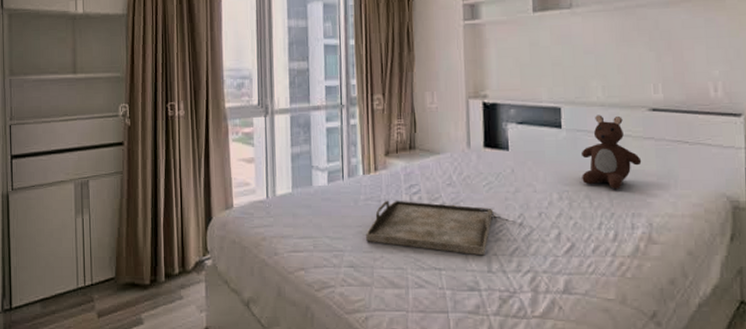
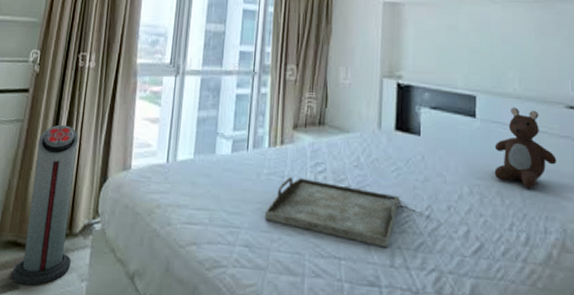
air purifier: none [134,172,188,320] -> present [12,124,79,286]

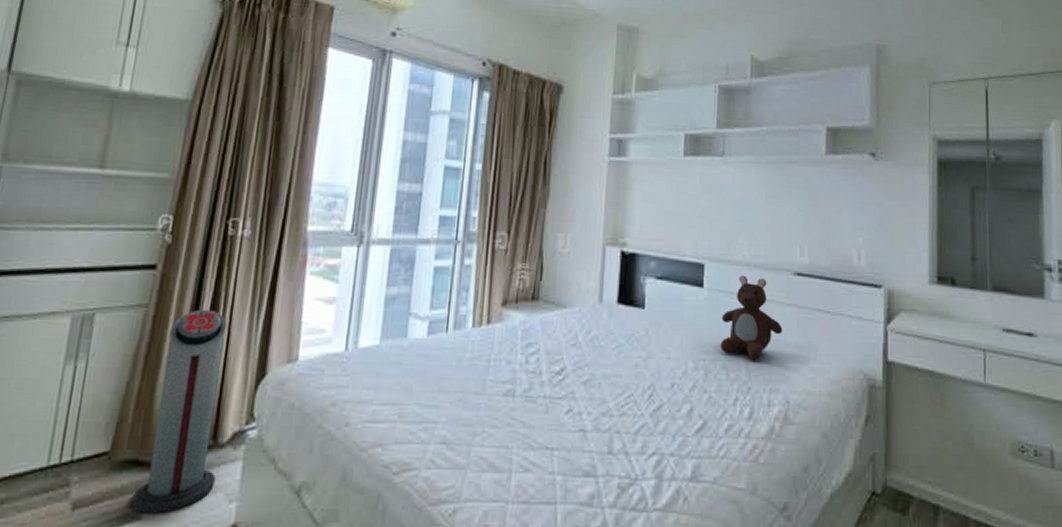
serving tray: present [265,176,401,248] -> none [466,360,621,434]

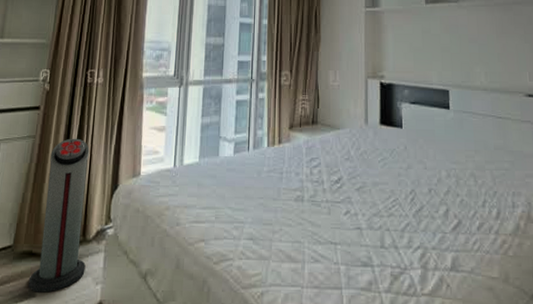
teddy bear: present [720,275,783,361] -> none [466,98,520,169]

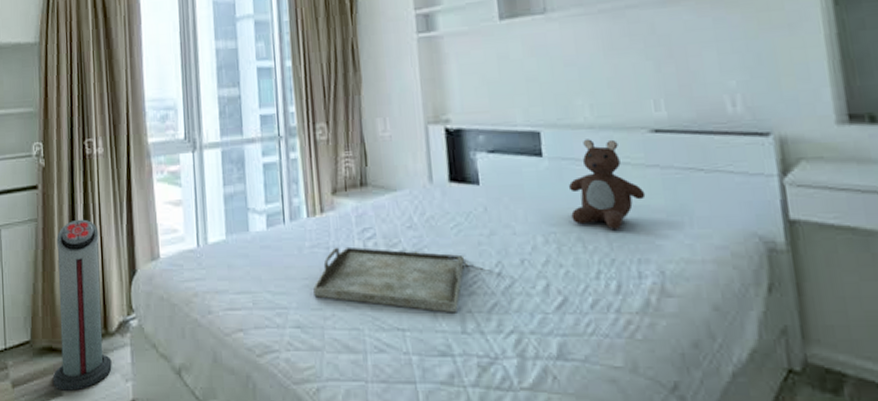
serving tray: none [267,172,387,231] -> present [313,246,465,313]
teddy bear: none [466,98,520,169] -> present [568,139,646,231]

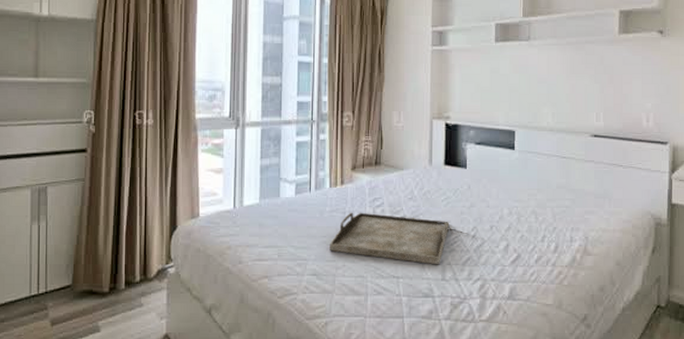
air purifier: present [52,219,112,391] -> none [91,181,149,328]
teddy bear: present [568,139,646,231] -> none [530,138,582,207]

